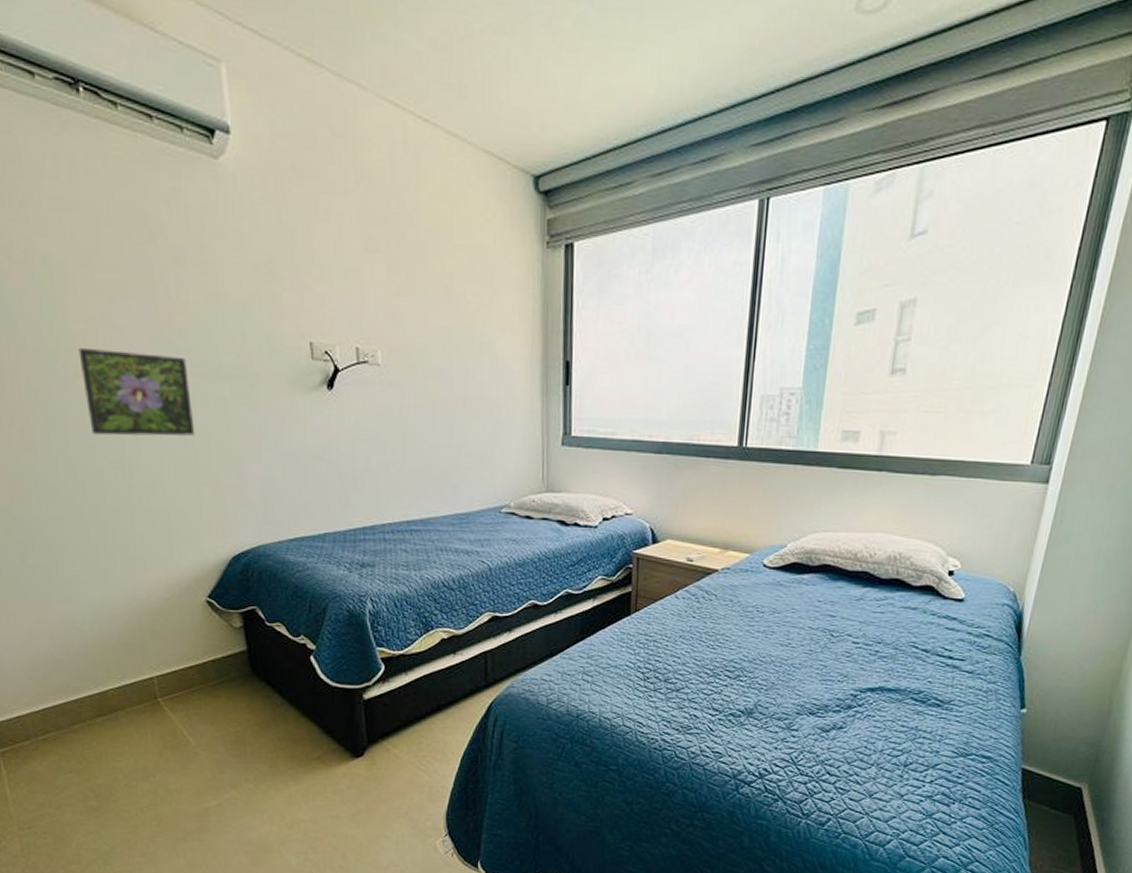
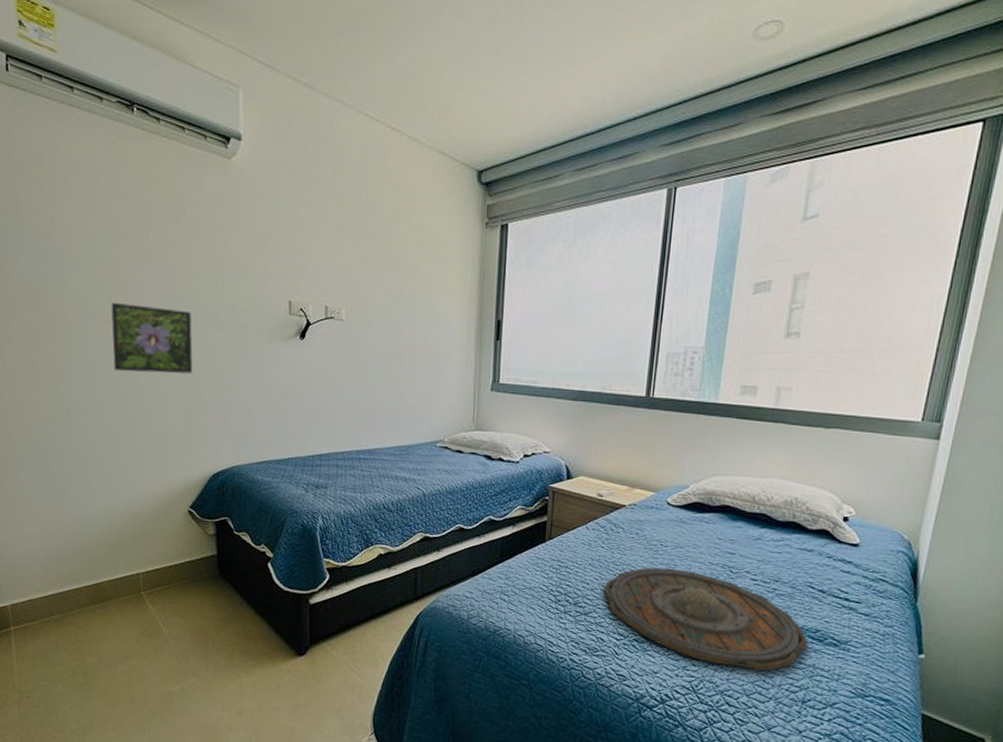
tray: none [697,635,912,737] -> present [605,567,809,671]

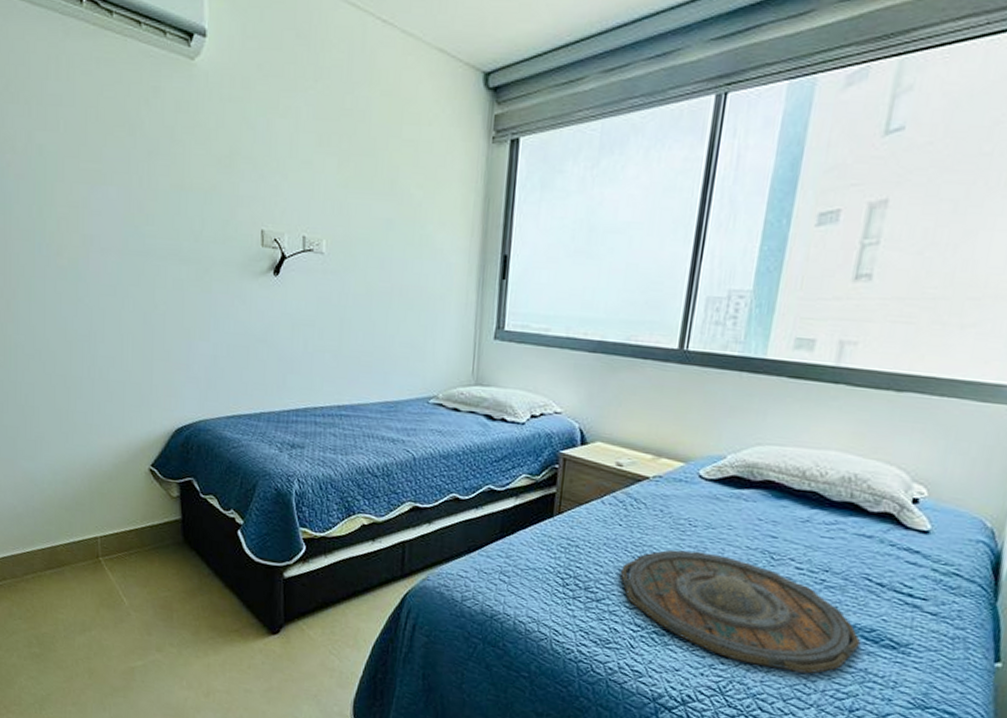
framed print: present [111,302,193,374] -> none [61,229,153,314]

